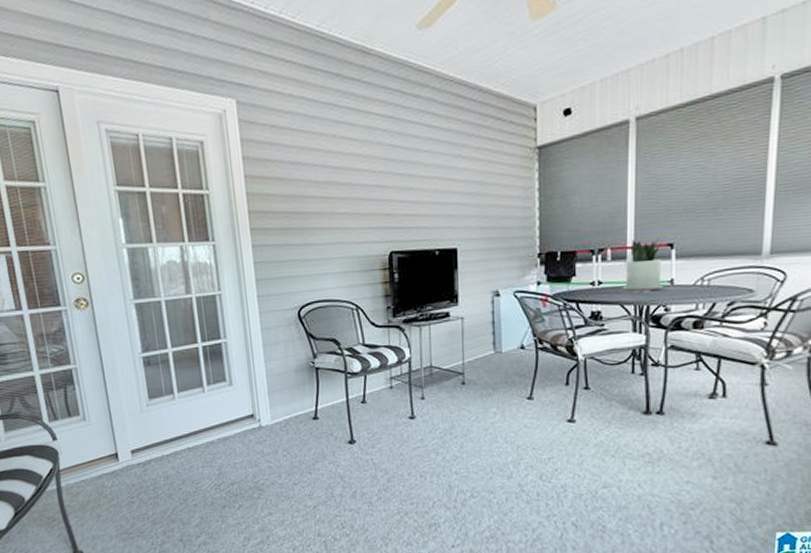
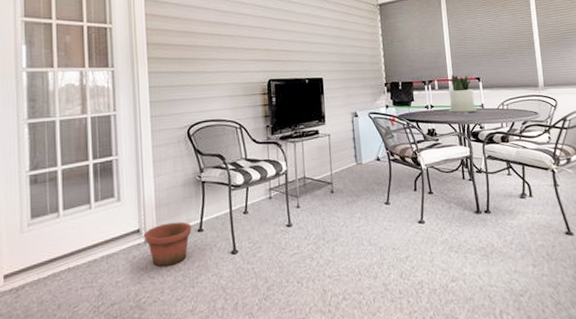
pot: none [258,408,307,453] -> present [144,221,192,268]

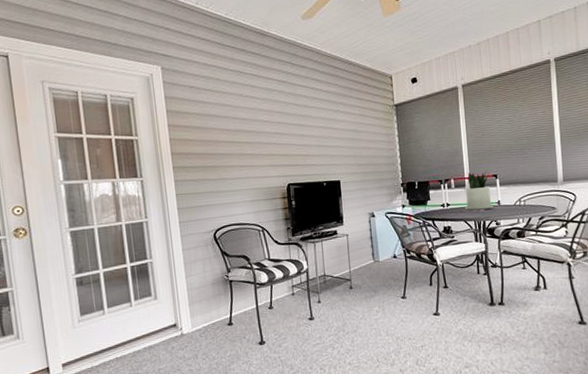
pot: present [144,221,192,268] -> none [180,316,223,357]

